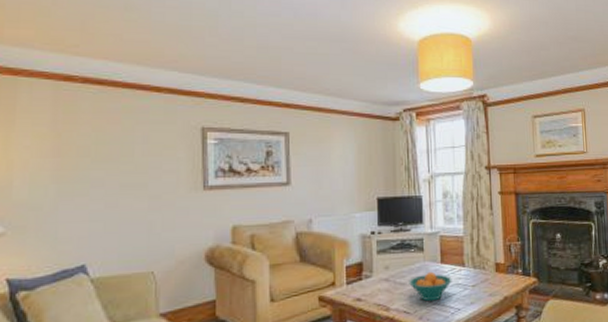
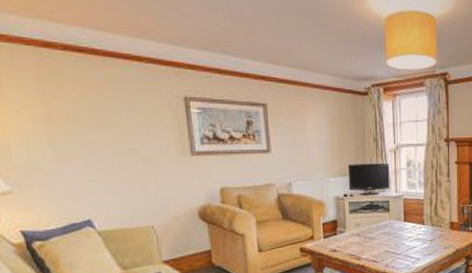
fruit bowl: present [409,271,452,302] -> none [377,228,413,253]

